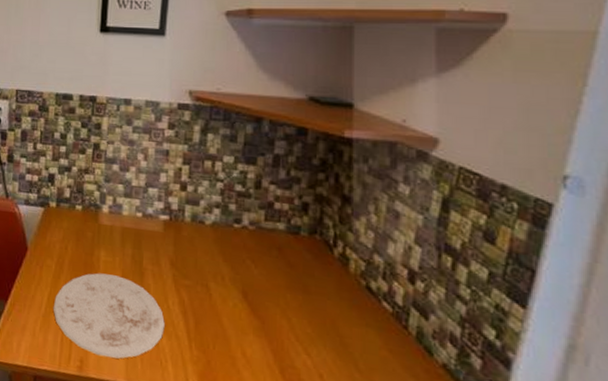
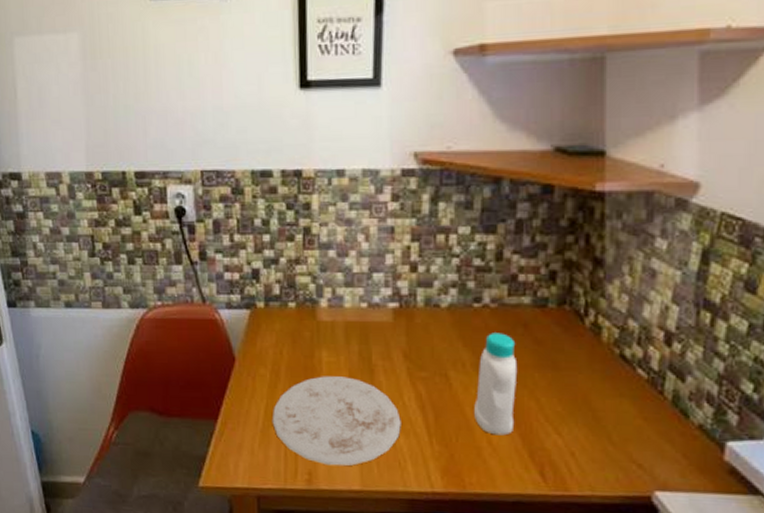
bottle: none [231,252,272,349] -> present [474,333,518,436]

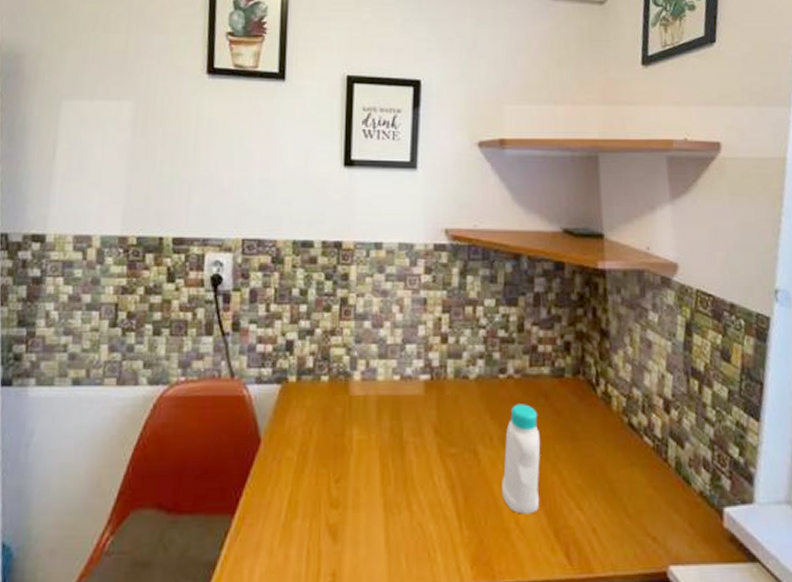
plate: present [272,376,401,466] -> none [295,456,431,563]

